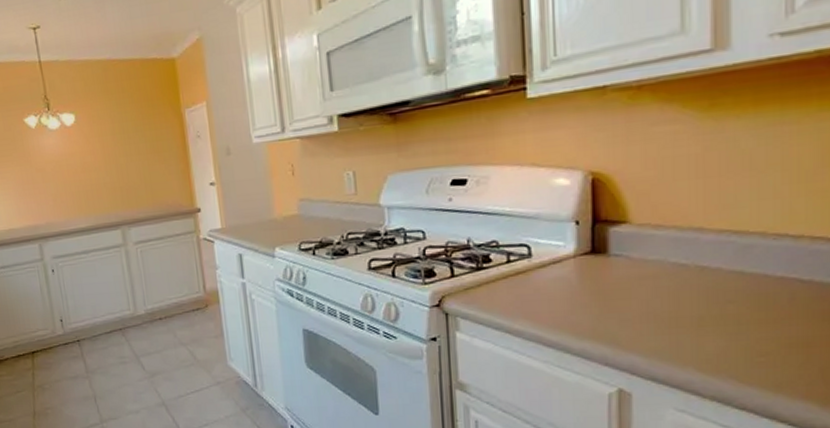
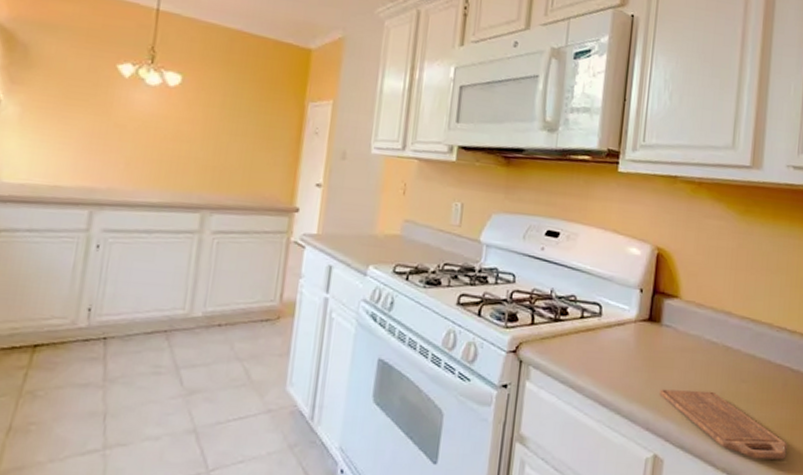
cutting board: none [616,317,804,383] -> present [659,389,788,460]

